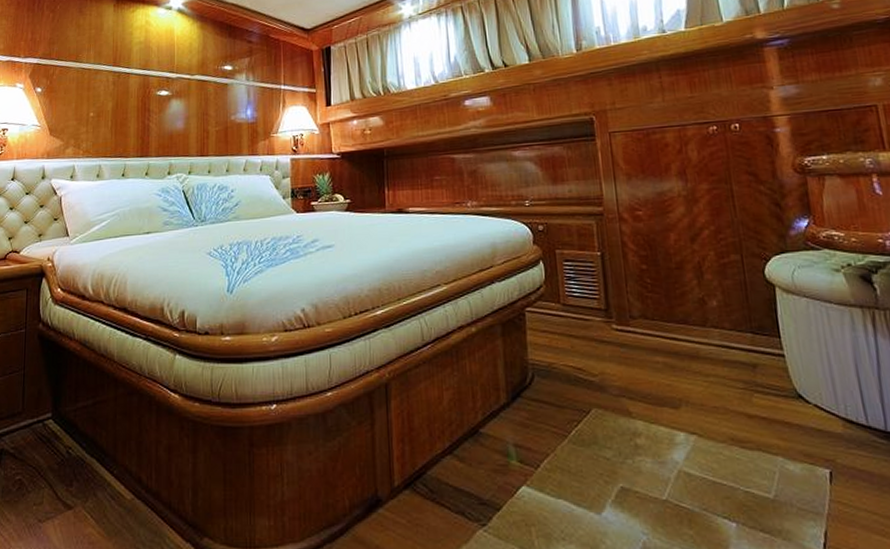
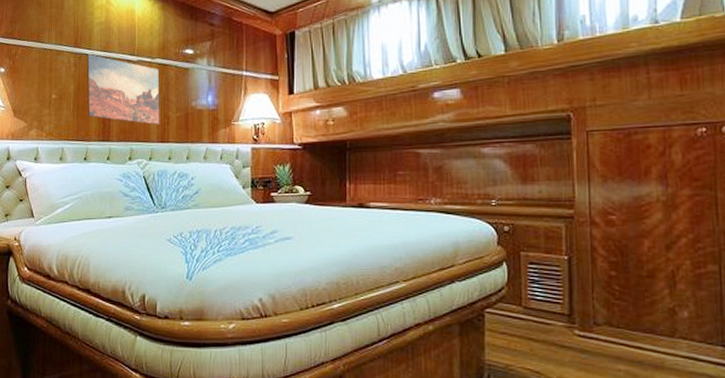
wall art: none [126,73,199,139] -> present [87,54,160,125]

